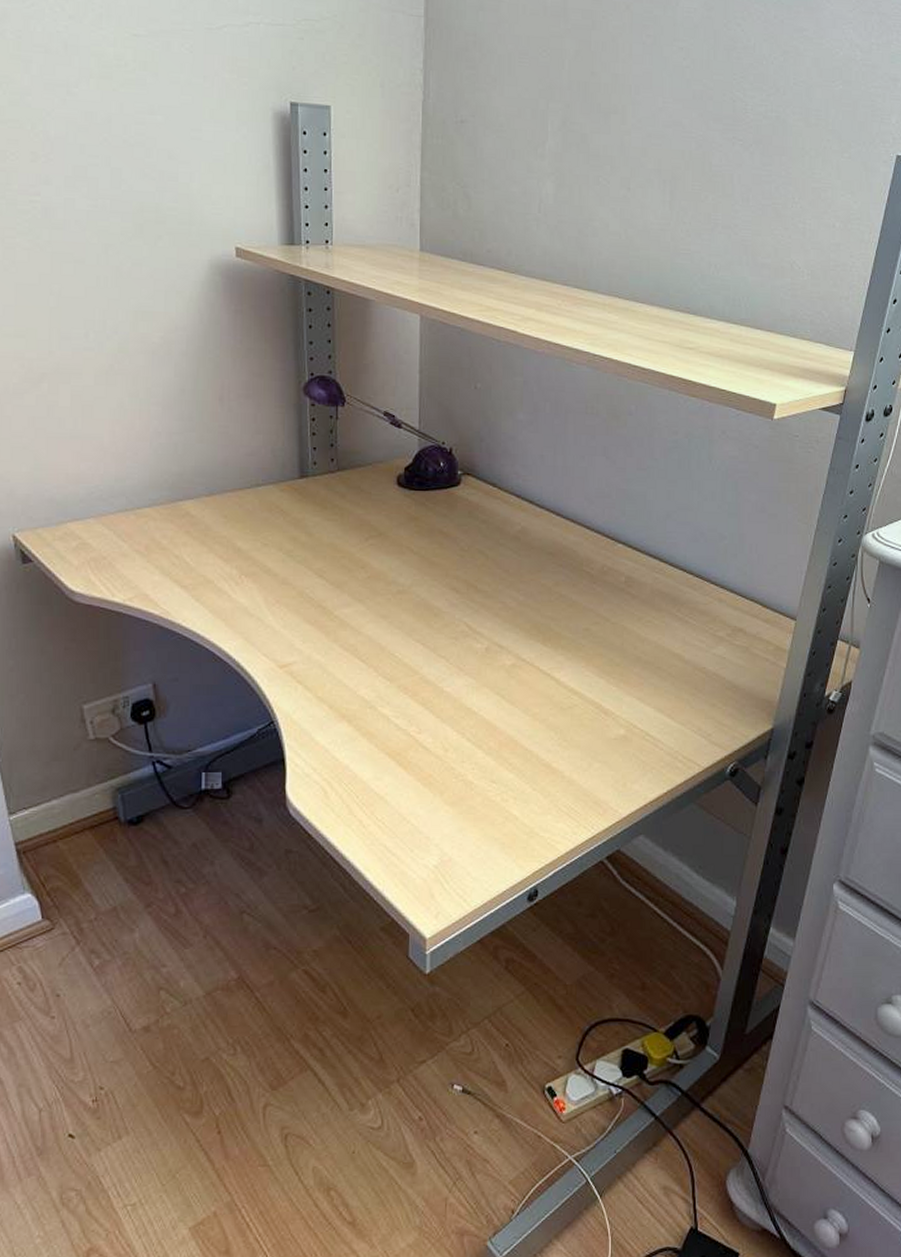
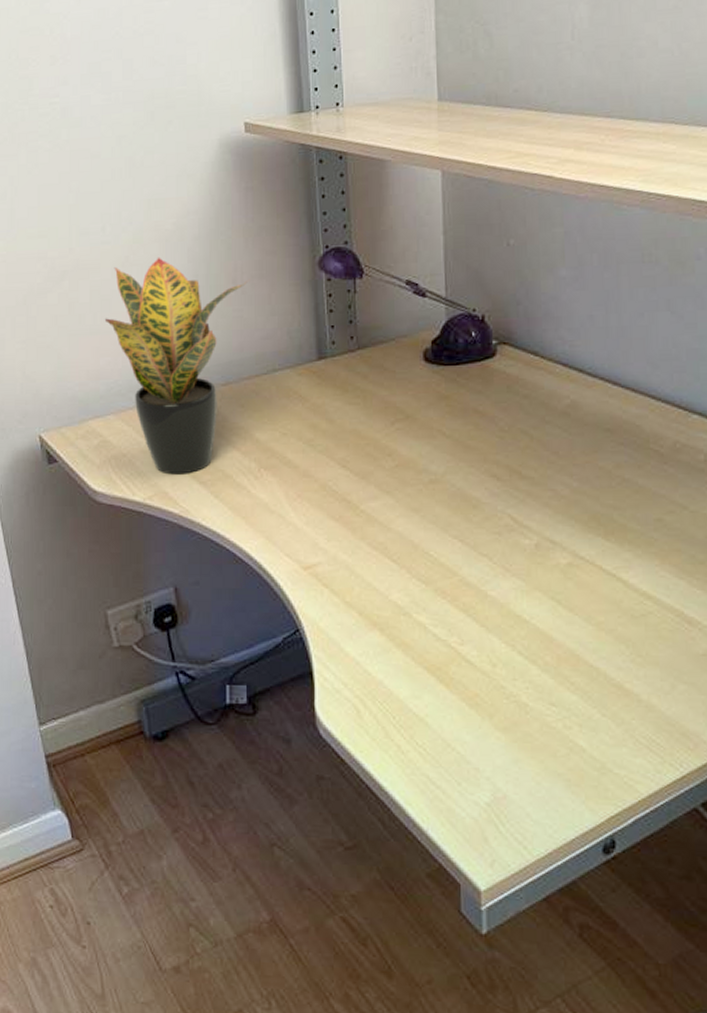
potted plant: none [86,368,235,578] -> present [104,257,249,475]

